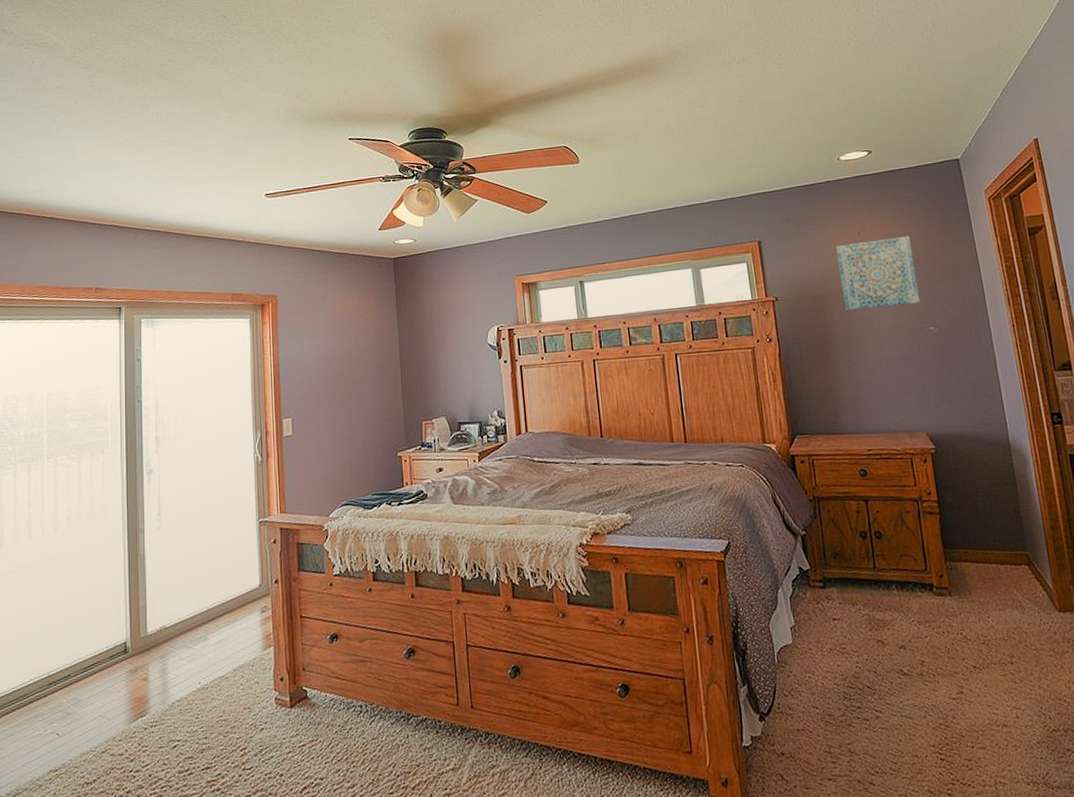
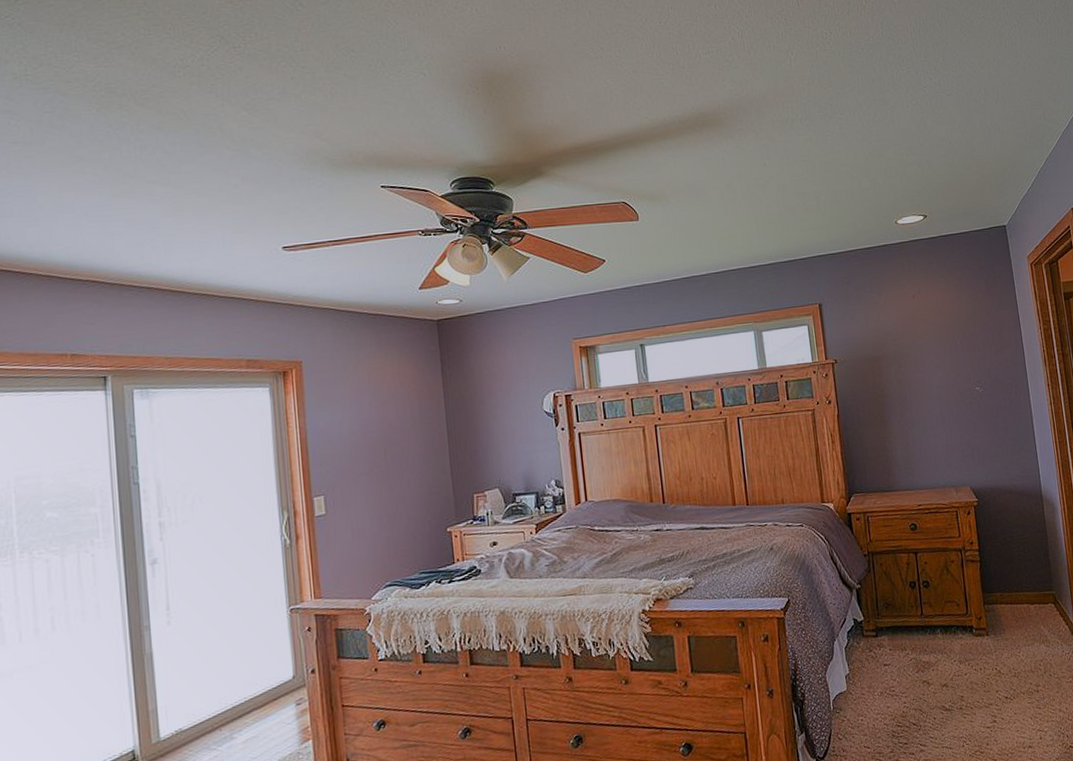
wall art: present [836,235,921,311] -> none [892,299,968,373]

